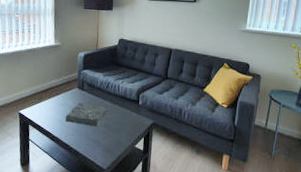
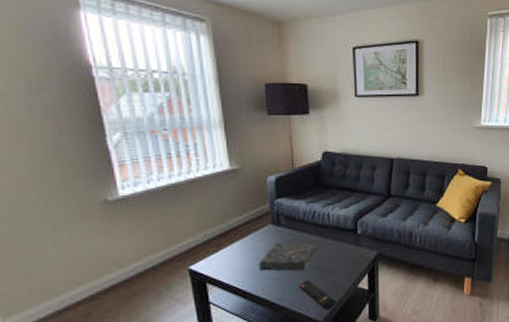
remote control: none [91,134,118,161] -> present [299,280,337,310]

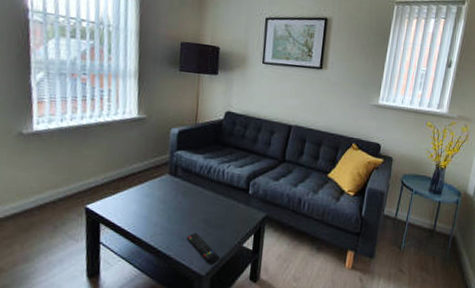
book: present [258,242,316,271] -> none [150,193,208,224]

